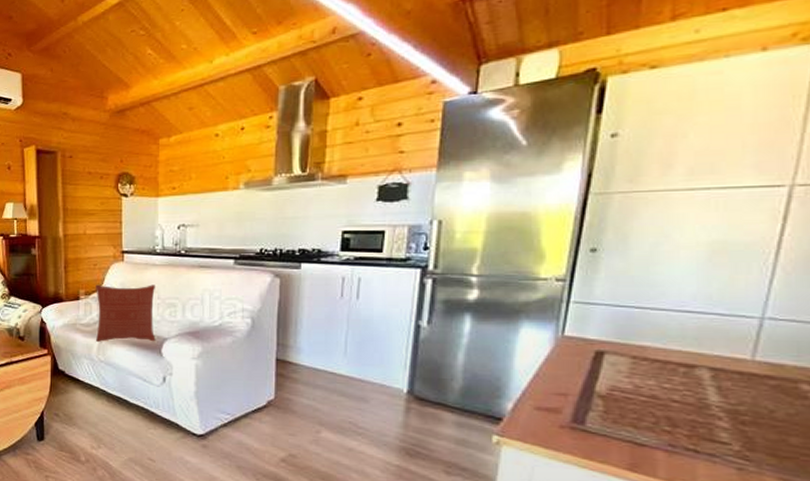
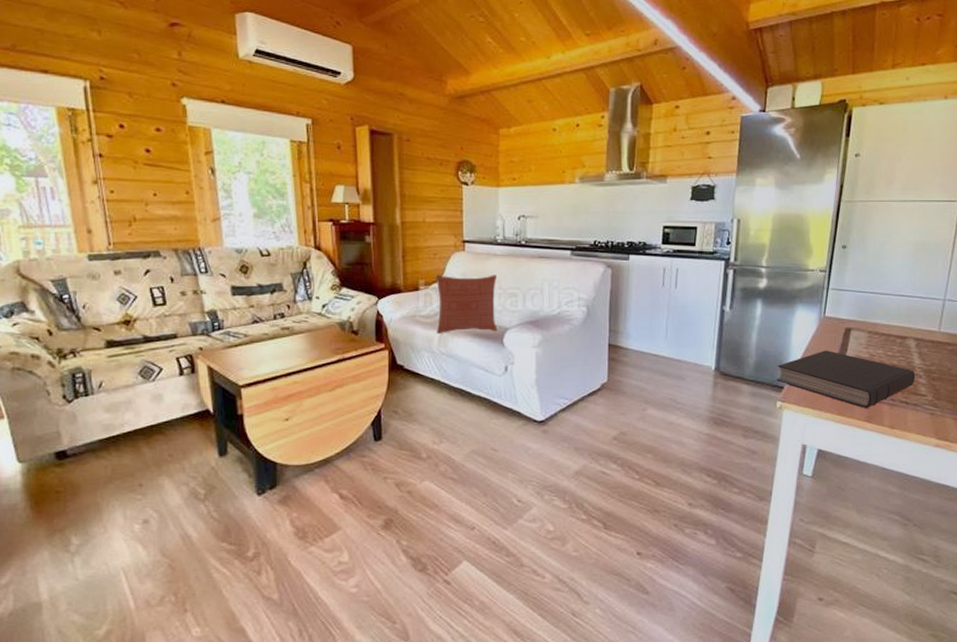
book: none [492,377,711,455] -> present [776,350,916,409]

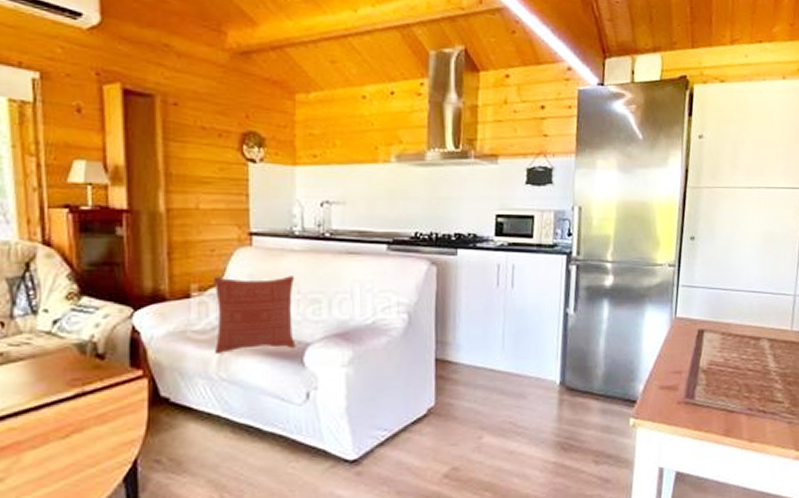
book: present [776,350,916,409] -> none [628,356,772,422]

